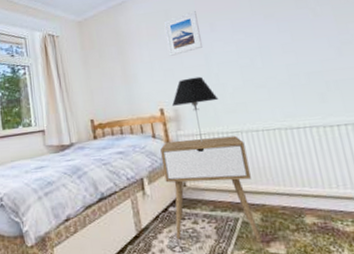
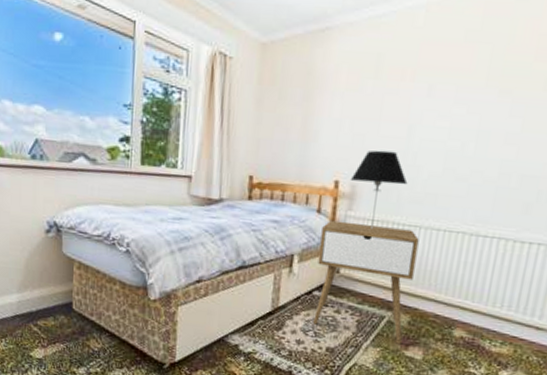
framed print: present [163,10,202,56] -> none [365,62,417,118]

